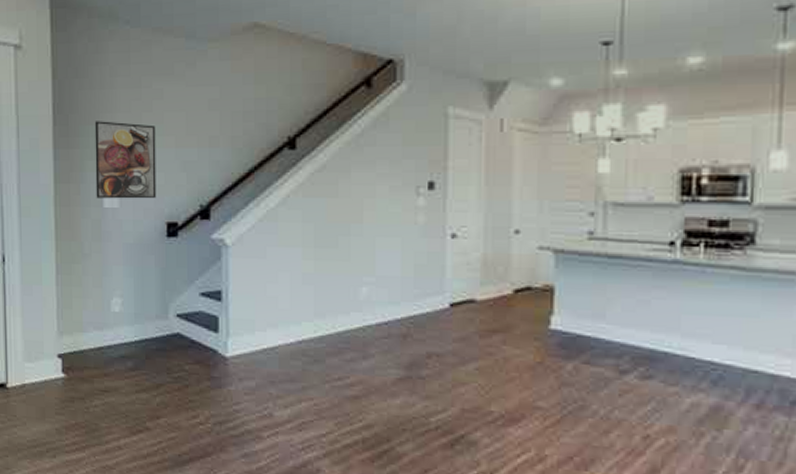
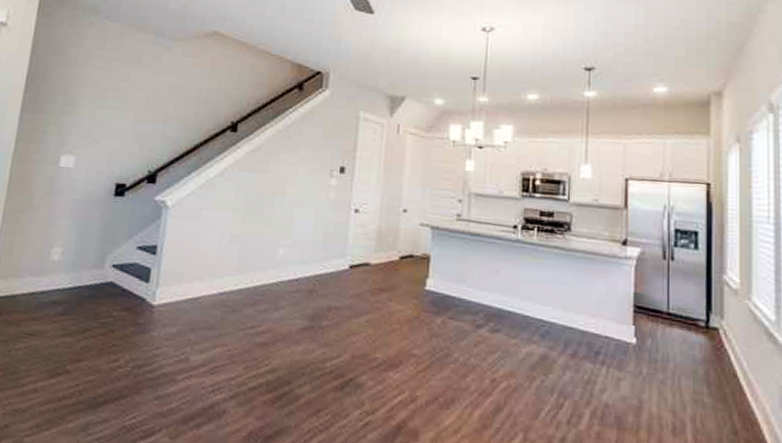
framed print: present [94,121,157,199] -> none [53,92,119,162]

